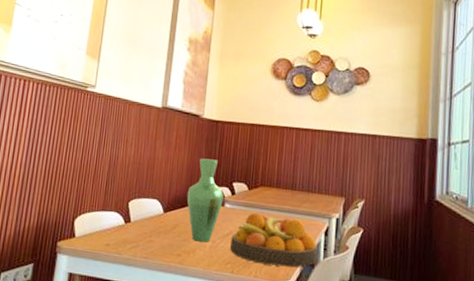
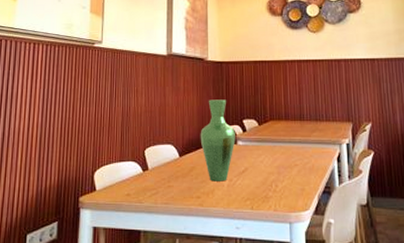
fruit bowl: present [230,212,318,267] -> none [247,147,334,197]

